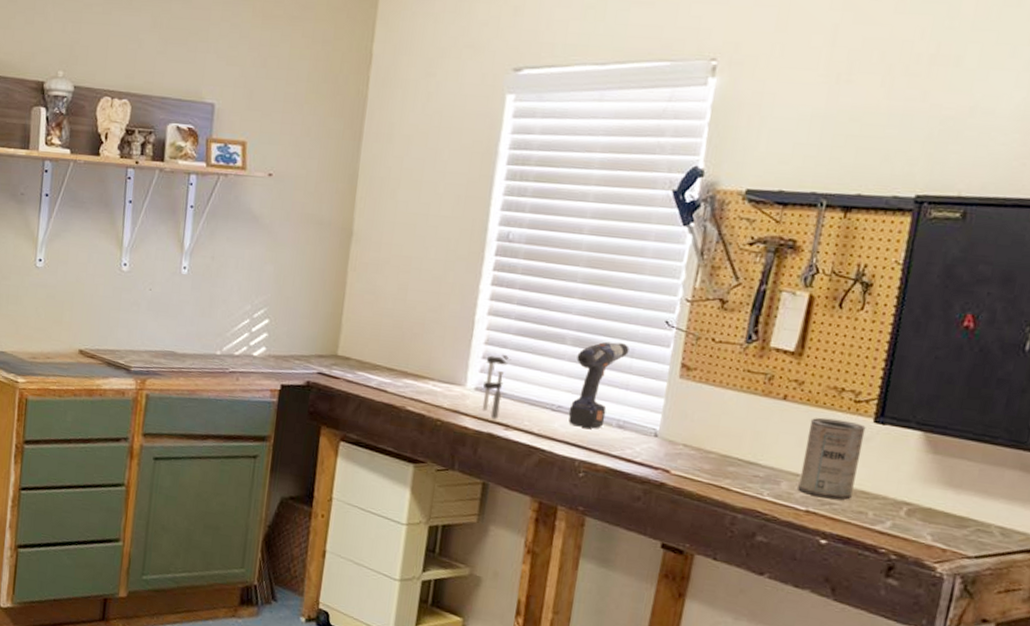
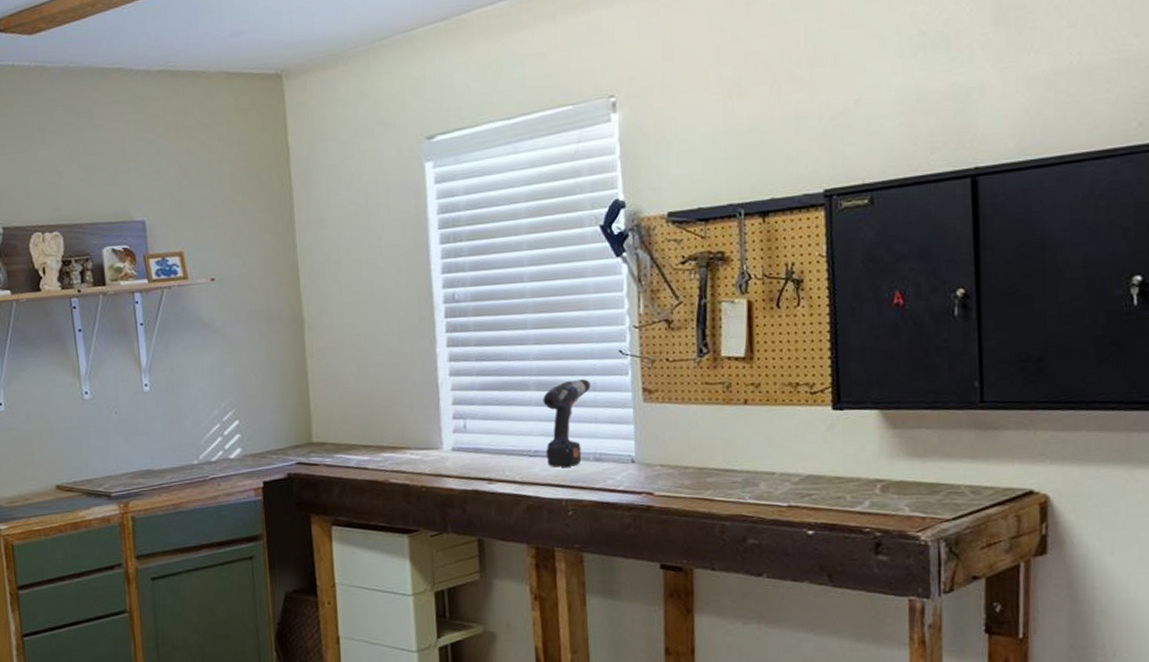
clamp: present [482,354,511,420] -> none [457,411,481,476]
paint can: present [798,417,866,500] -> none [773,413,827,491]

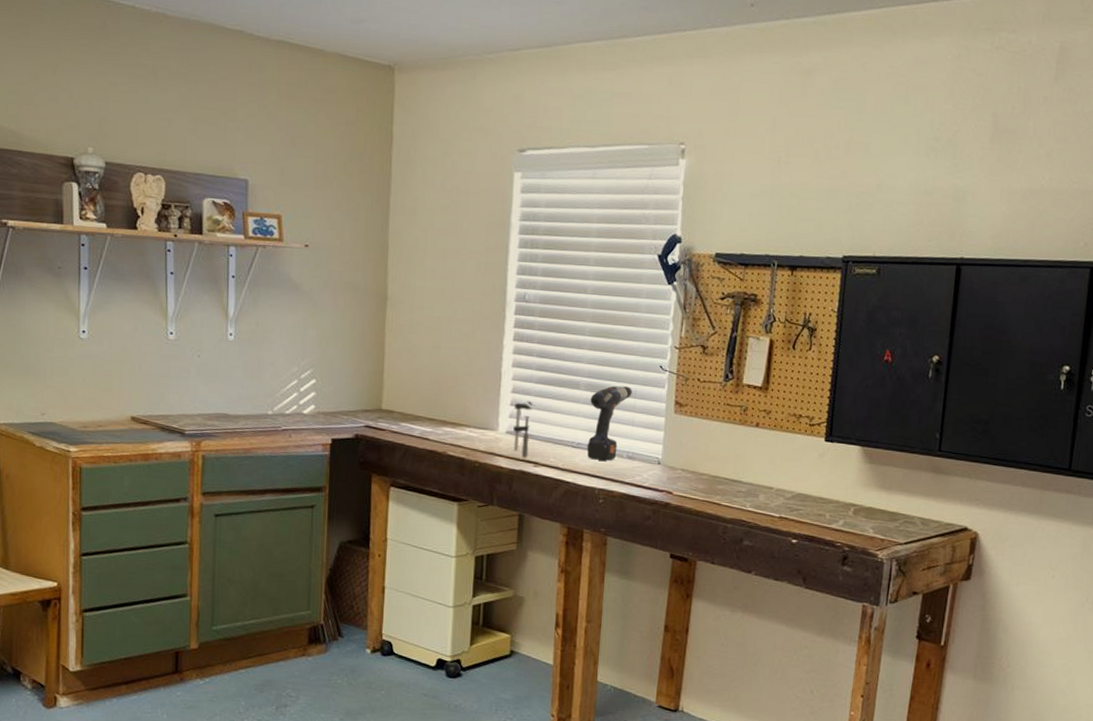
clamp: none [457,411,481,476] -> present [513,401,535,458]

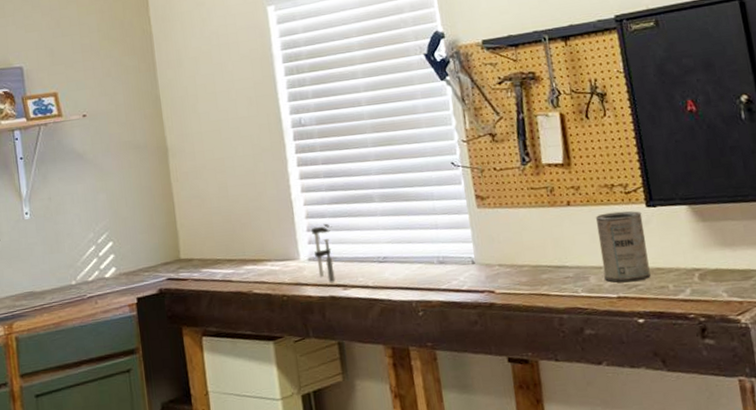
power drill: present [586,385,632,461] -> none [387,190,429,272]
paint can: none [772,440,819,506] -> present [595,211,651,283]

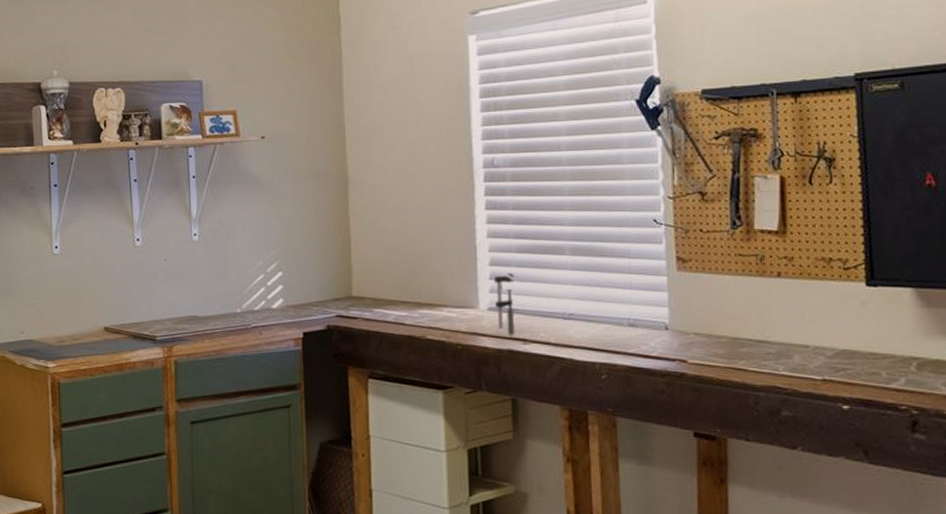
paint can: present [595,211,651,283] -> none [807,288,862,365]

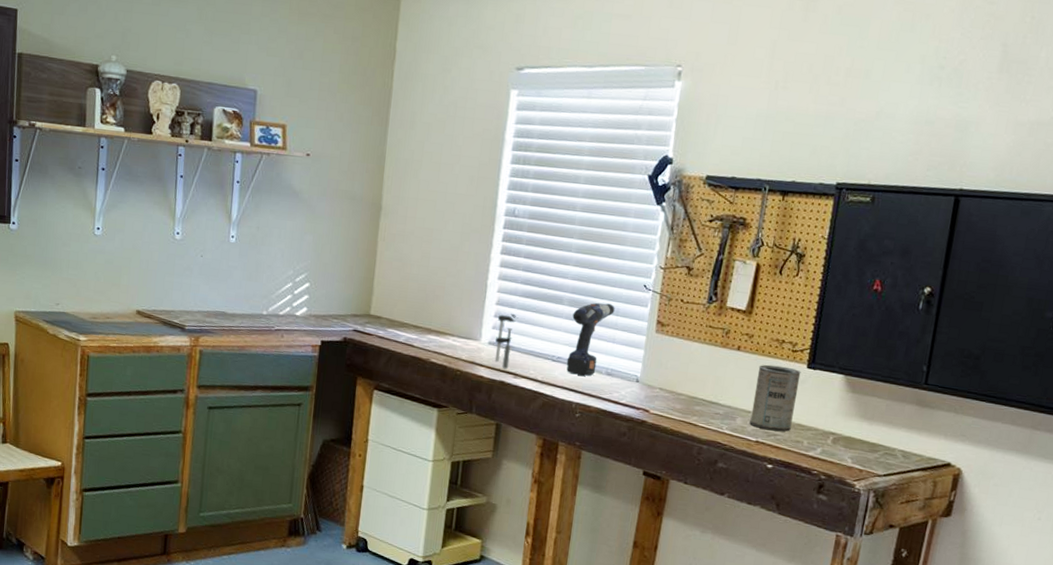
power drill: none [578,246,625,331] -> present [566,302,615,376]
paint can: none [807,288,862,365] -> present [749,364,801,431]

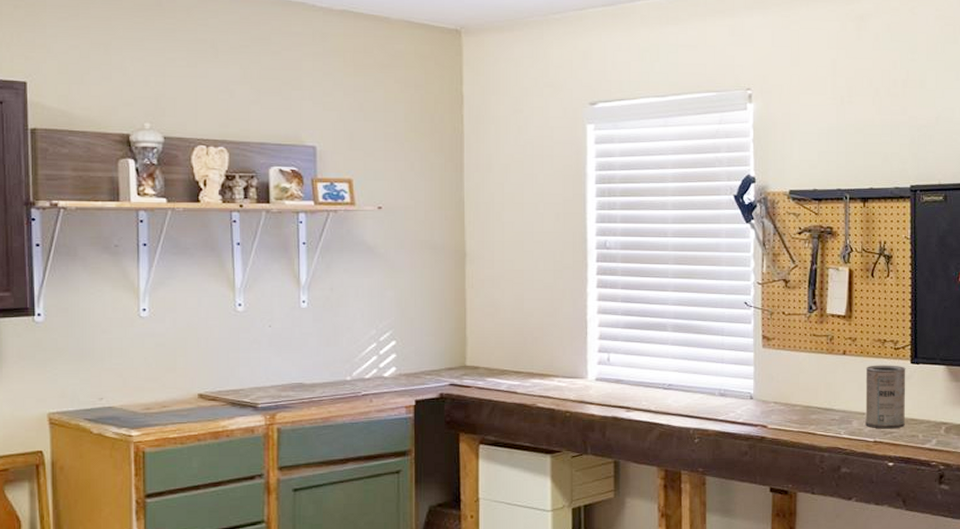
clamp: present [494,313,518,369] -> none [602,346,623,404]
power drill: present [566,302,615,376] -> none [678,325,719,400]

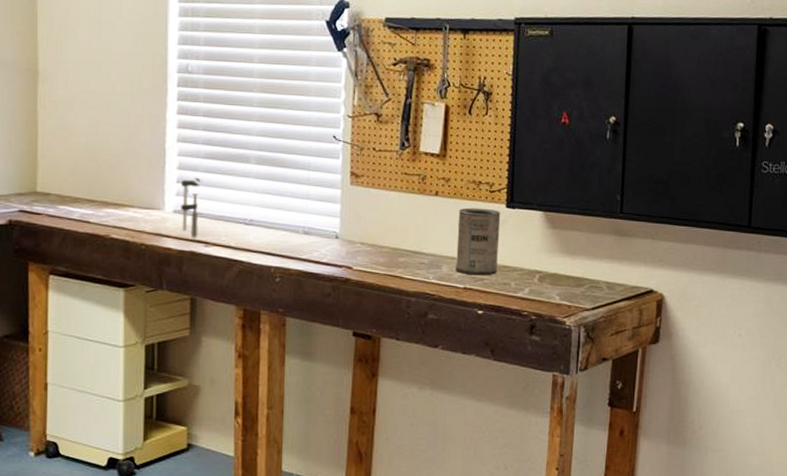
clamp: none [602,346,623,404] -> present [180,177,203,238]

